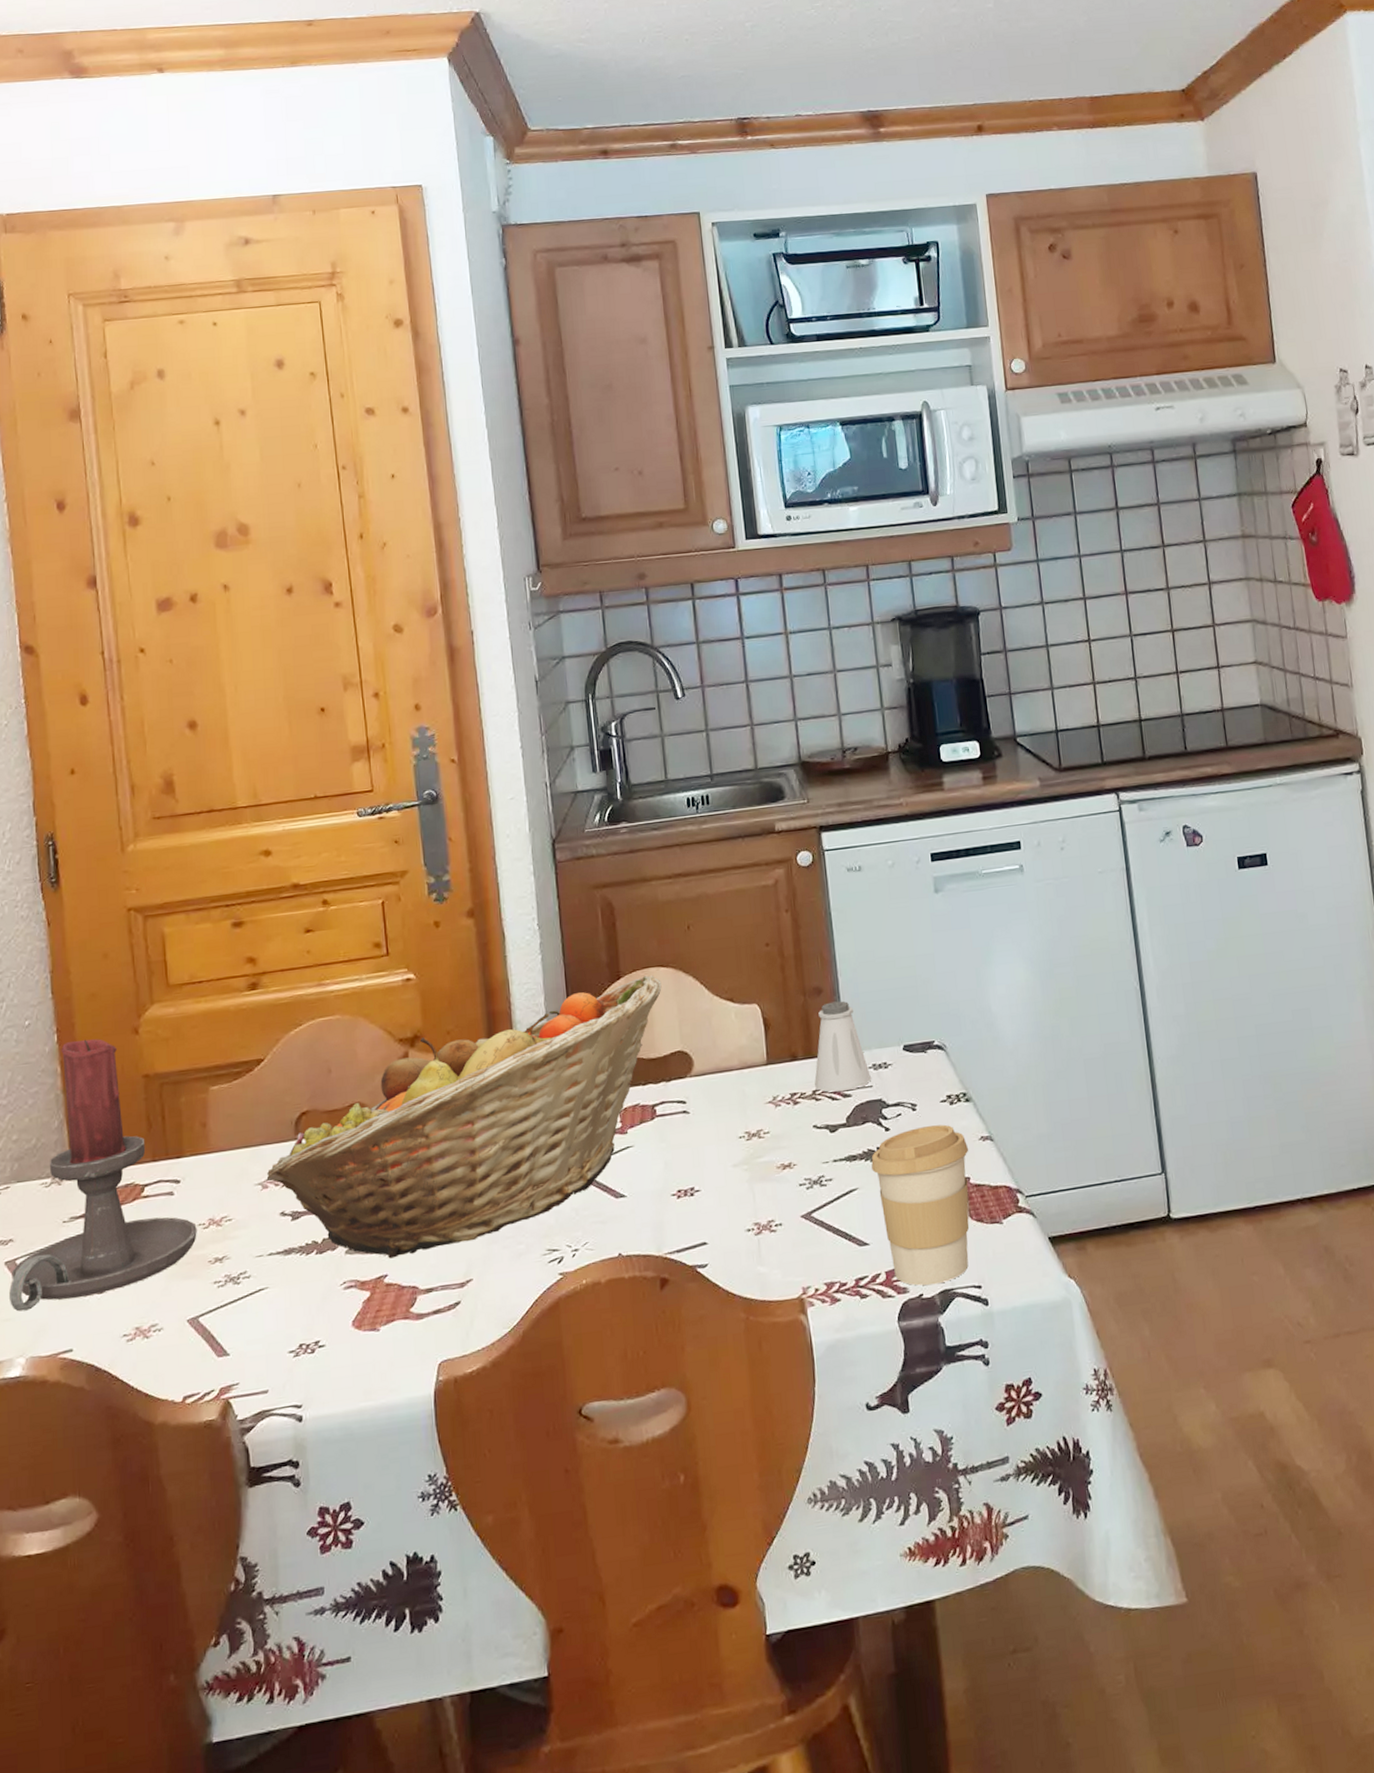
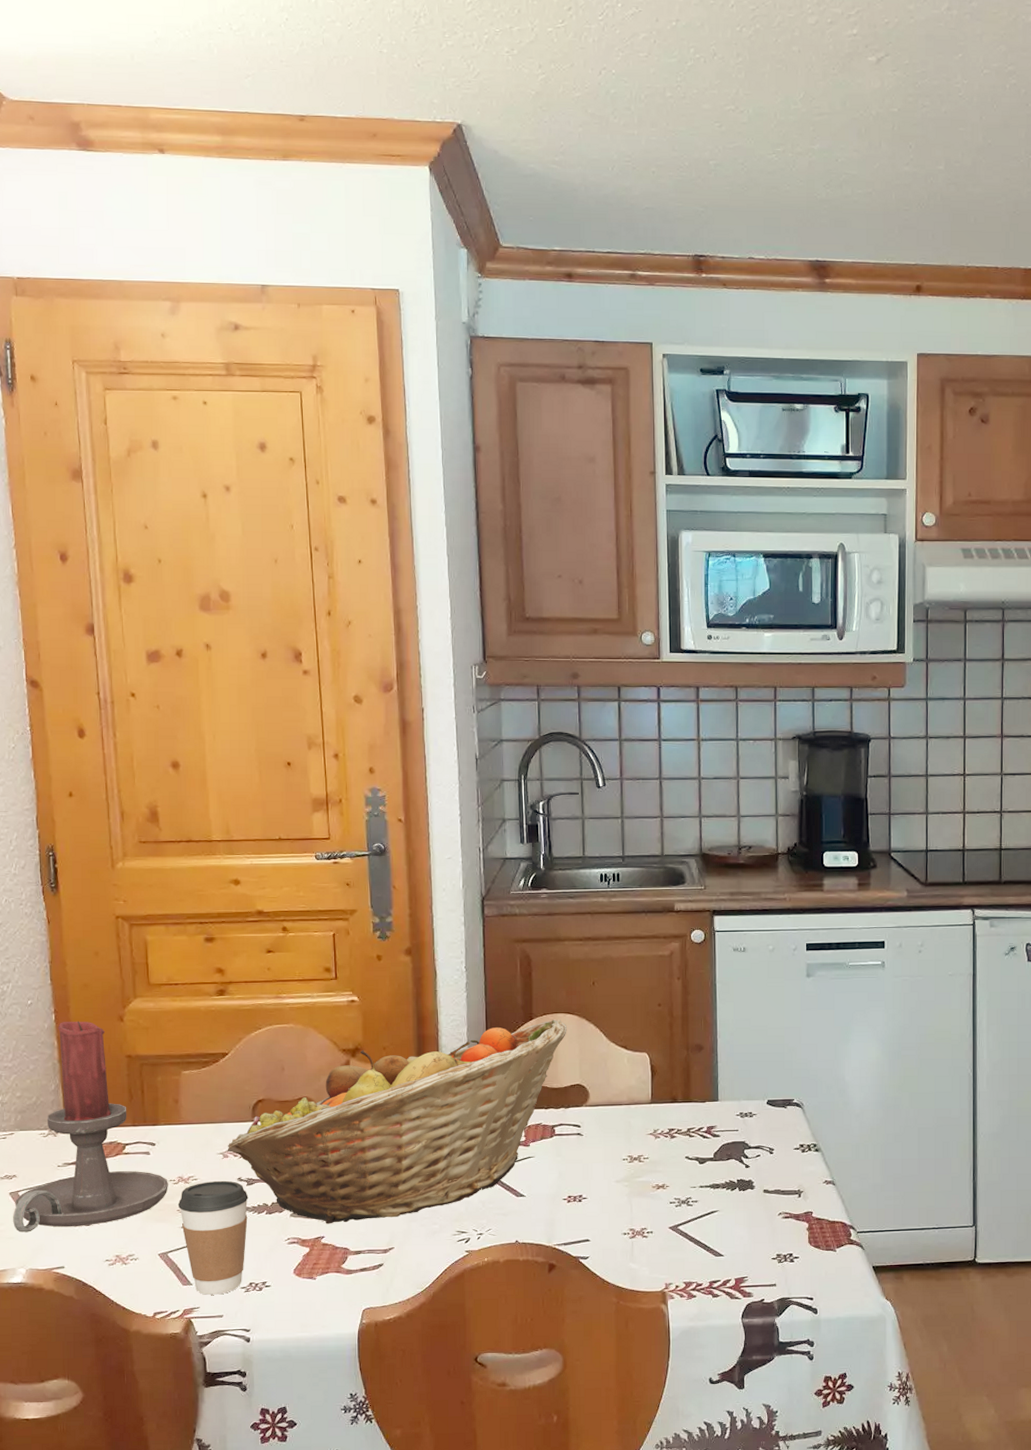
coffee cup: none [209,1217,294,1367] -> present [177,1180,249,1295]
saltshaker: present [814,1001,871,1092] -> none [690,1058,737,1132]
coffee cup: present [871,1124,970,1286] -> none [731,1167,814,1293]

